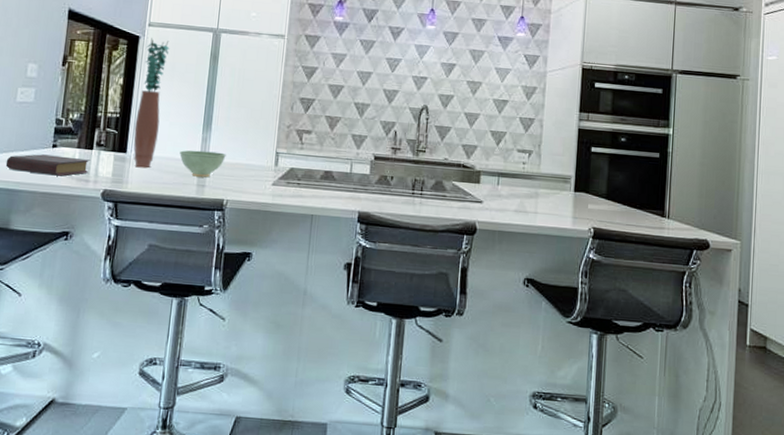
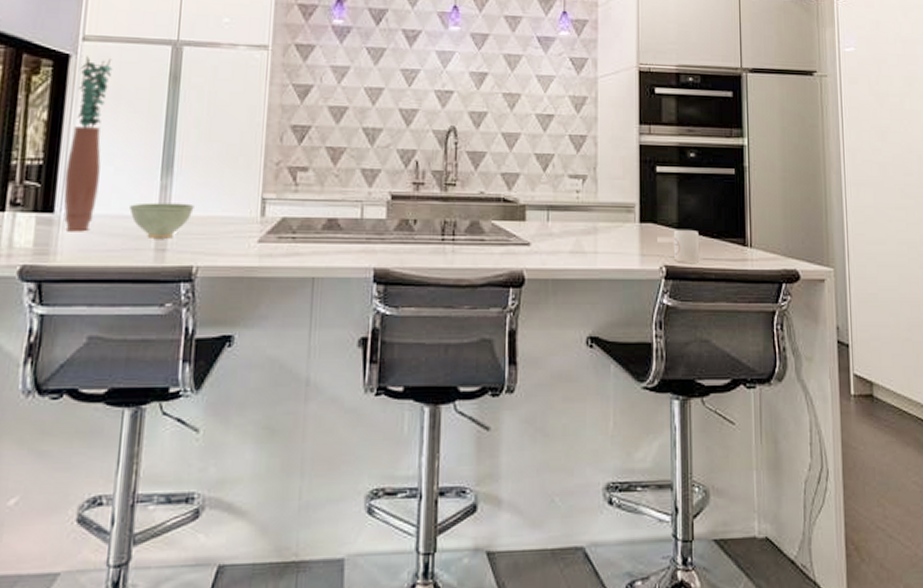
mug: none [601,199,625,229] -> present [673,229,700,264]

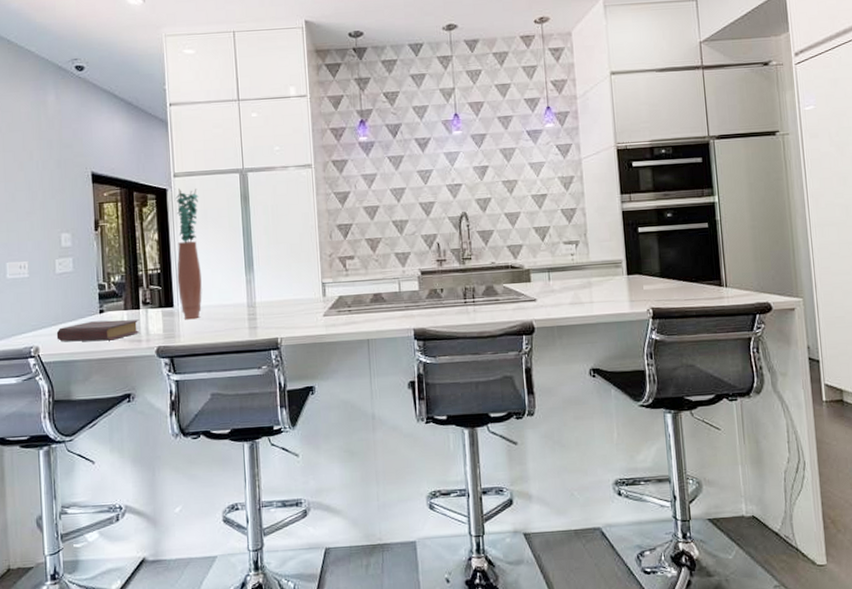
bowl: present [129,202,194,238] -> none [226,291,273,320]
mug: present [673,229,700,264] -> none [656,277,681,306]

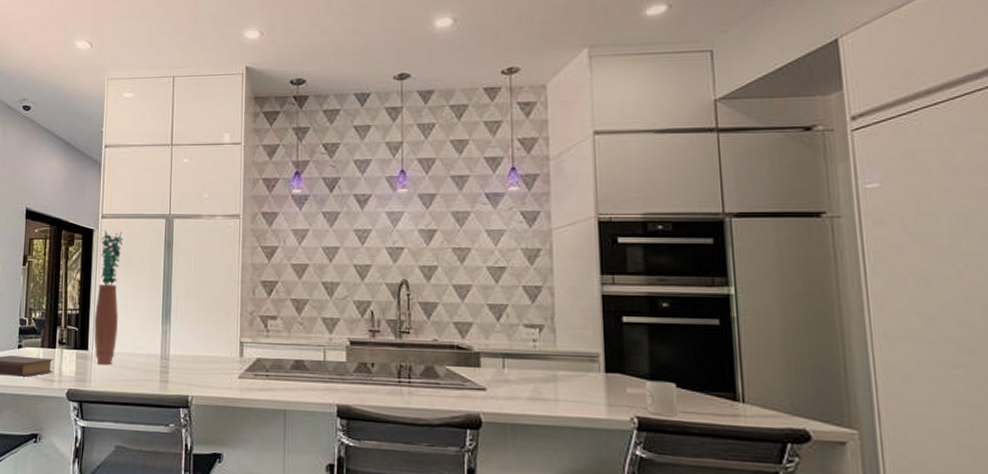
mug: none [656,277,681,306] -> present [645,380,679,417]

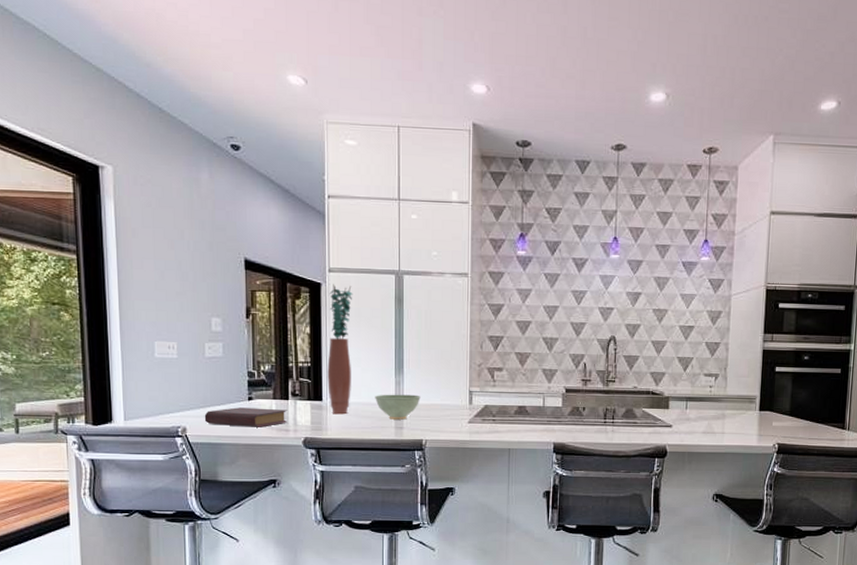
bowl: none [140,344,188,373] -> present [375,394,421,420]
mug: present [645,380,679,417] -> none [784,416,807,443]

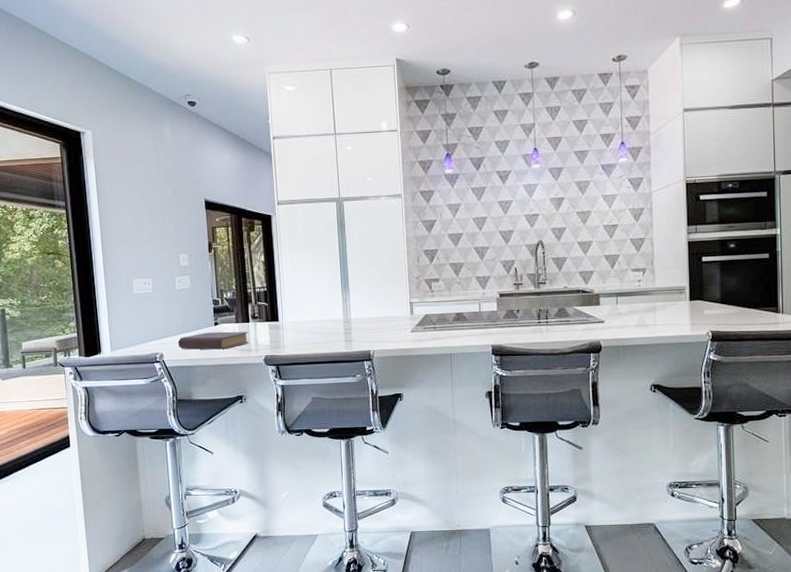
vase: present [327,284,353,415] -> none [279,215,304,333]
bowl: present [375,394,421,420] -> none [325,309,366,334]

